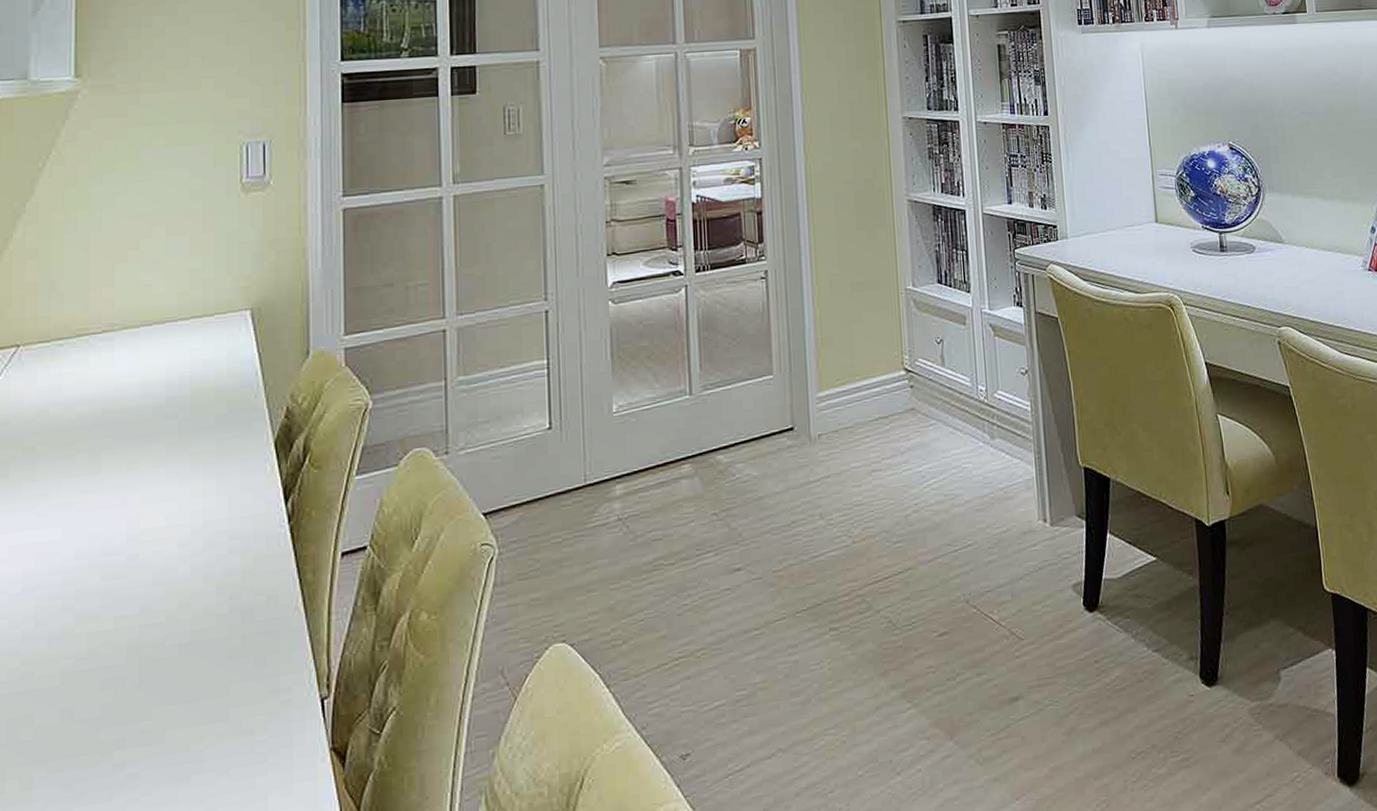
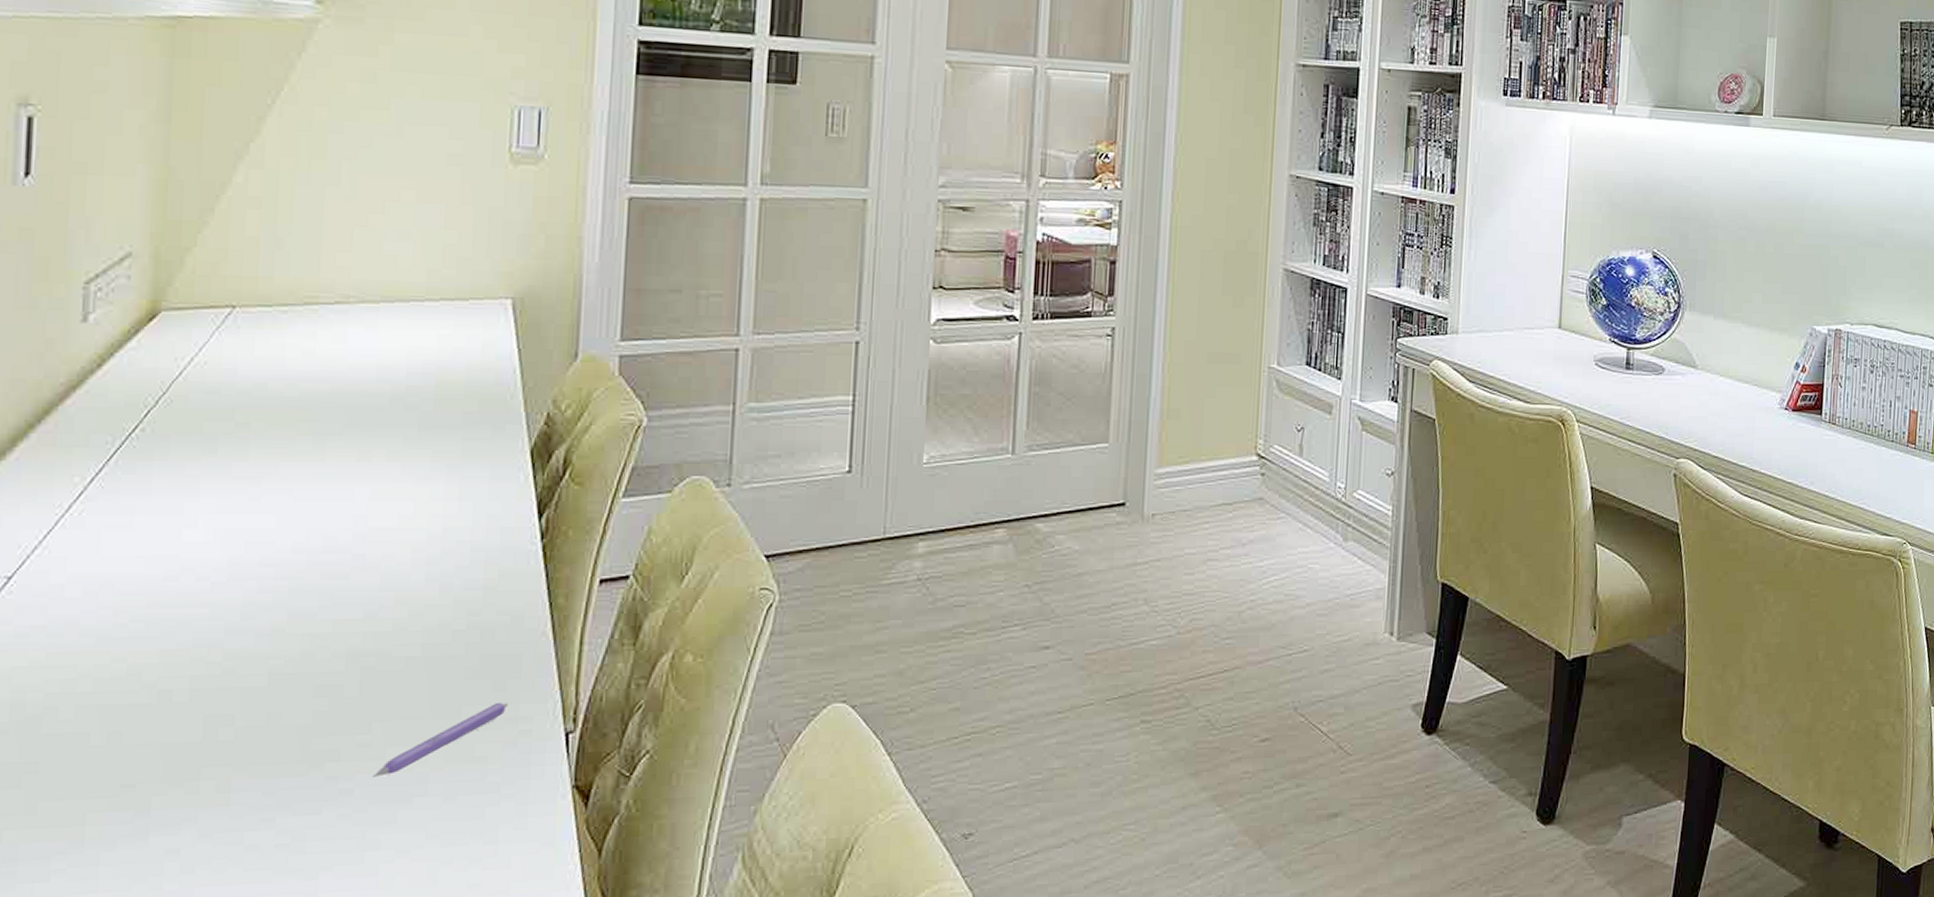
pen: none [155,676,270,760] -> present [373,702,509,777]

